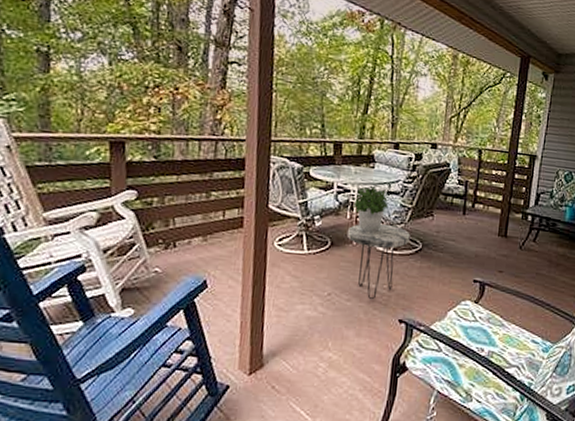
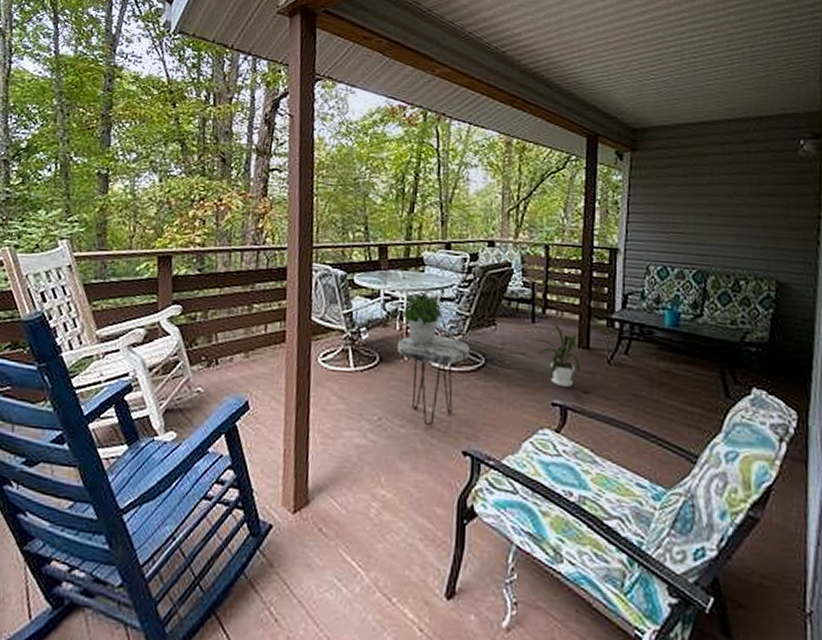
house plant: none [460,215,500,267] -> present [530,322,580,387]

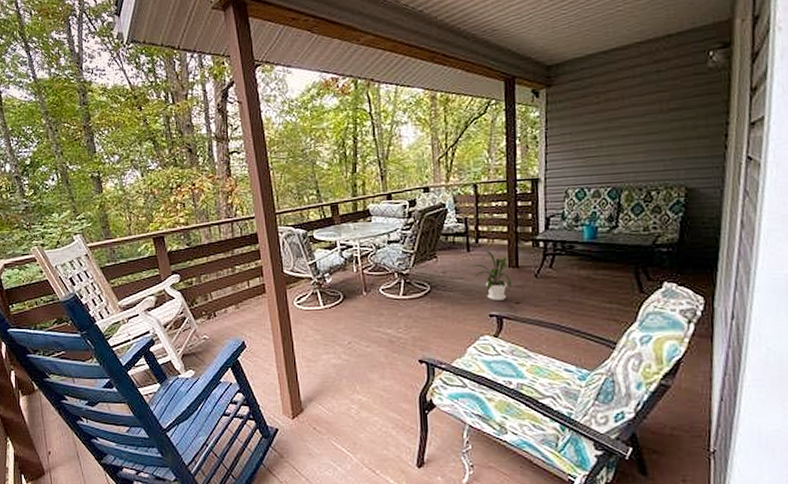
side table: present [396,335,470,427] -> none [356,271,417,344]
potted plant: present [401,293,443,347] -> none [355,239,391,283]

